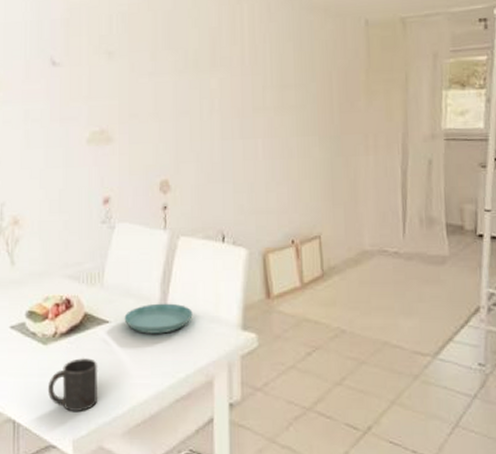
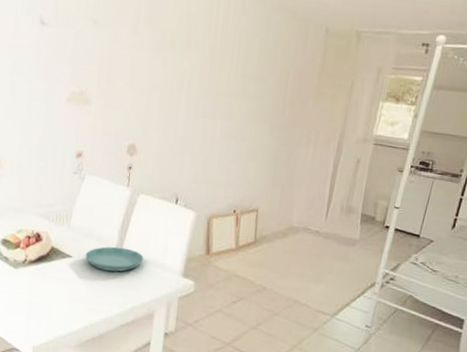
mug: present [47,357,98,413] -> none [15,282,60,325]

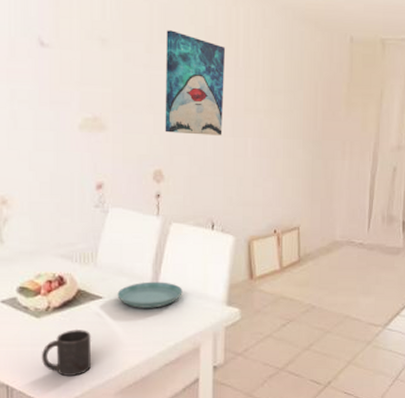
mug: none [15,282,60,325] -> present [41,328,92,377]
wall art: none [141,15,205,116] -> present [165,30,226,136]

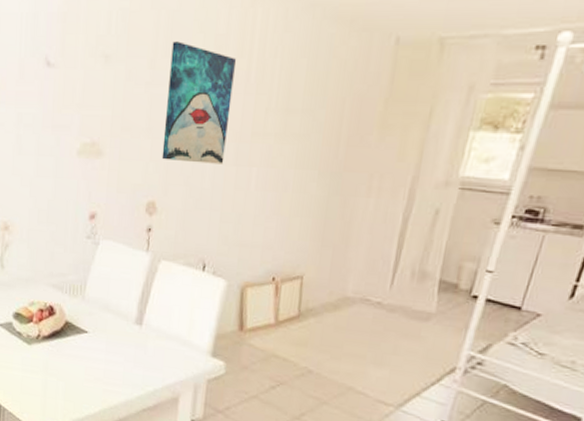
mug: present [41,328,92,377] -> none [30,360,76,407]
saucer: present [117,281,182,308] -> none [102,321,166,350]

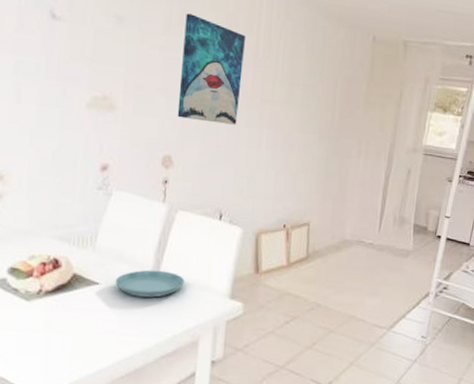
saucer: none [102,321,166,350] -> present [115,270,185,298]

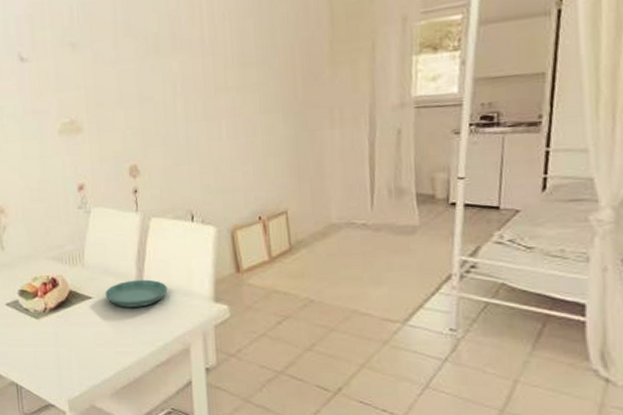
wall art: present [177,13,246,125] -> none [130,21,194,126]

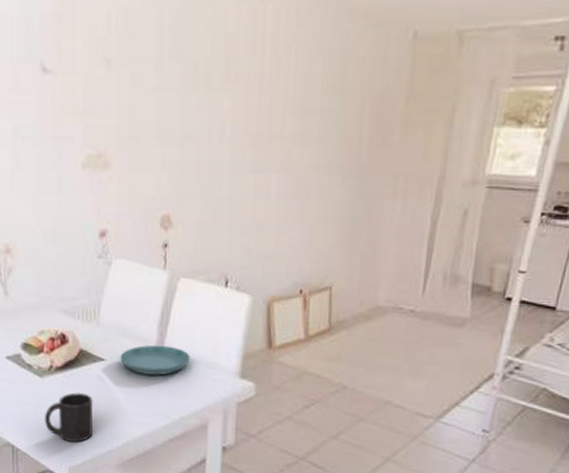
mug: none [42,329,87,377] -> present [44,392,94,443]

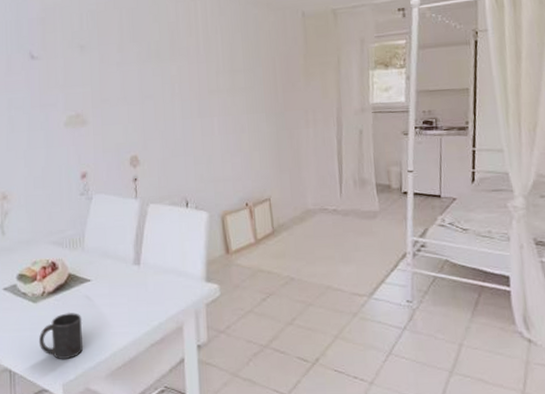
saucer: present [120,345,190,376] -> none [103,261,163,289]

